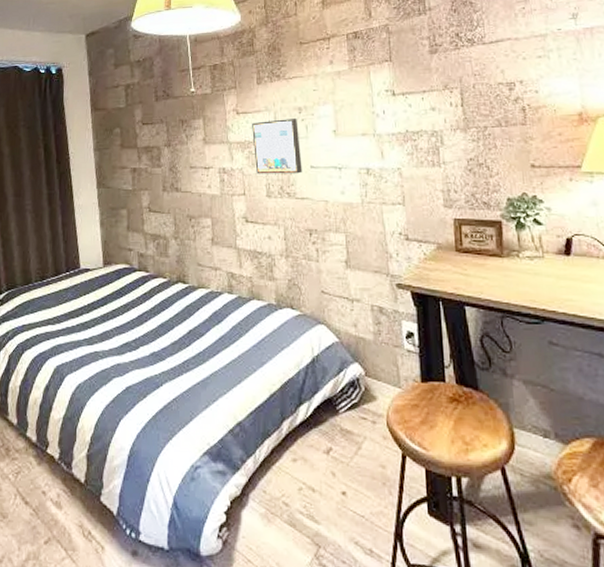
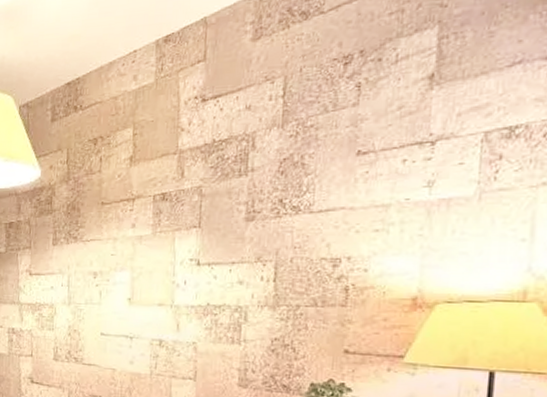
wall art: present [252,119,302,174] -> none [44,283,93,340]

